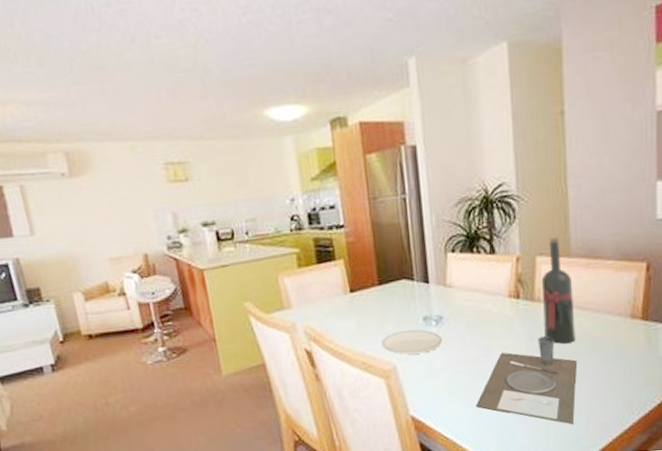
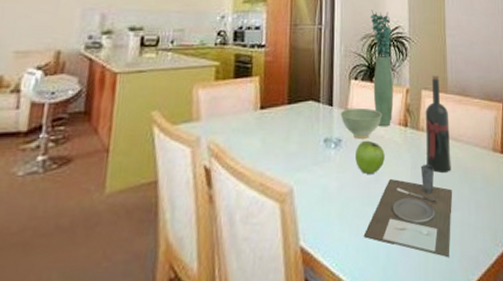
plate: present [381,329,442,355] -> none [282,150,339,177]
bowl: none [438,282,489,315] -> present [340,107,383,139]
fruit: none [460,315,494,349] -> present [355,140,385,174]
vase: none [465,166,501,301] -> present [371,9,394,127]

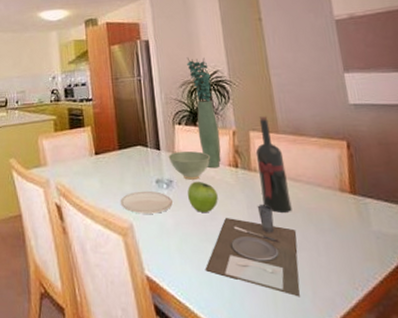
plate: none [282,150,339,177] -> present [120,190,173,214]

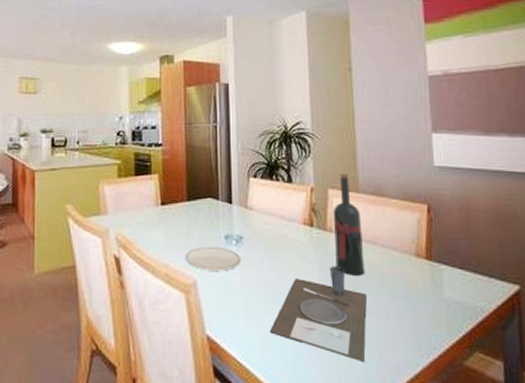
bowl: present [168,151,211,180] -> none [240,206,285,237]
vase: present [186,57,221,169] -> none [268,105,297,226]
fruit: present [187,181,218,212] -> none [258,238,289,272]

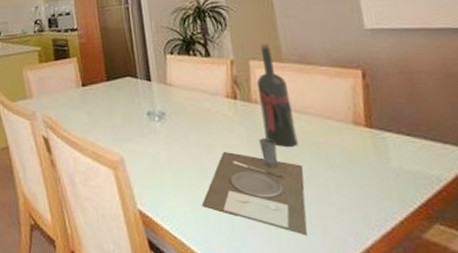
plate: present [184,246,241,271] -> none [109,123,165,147]

